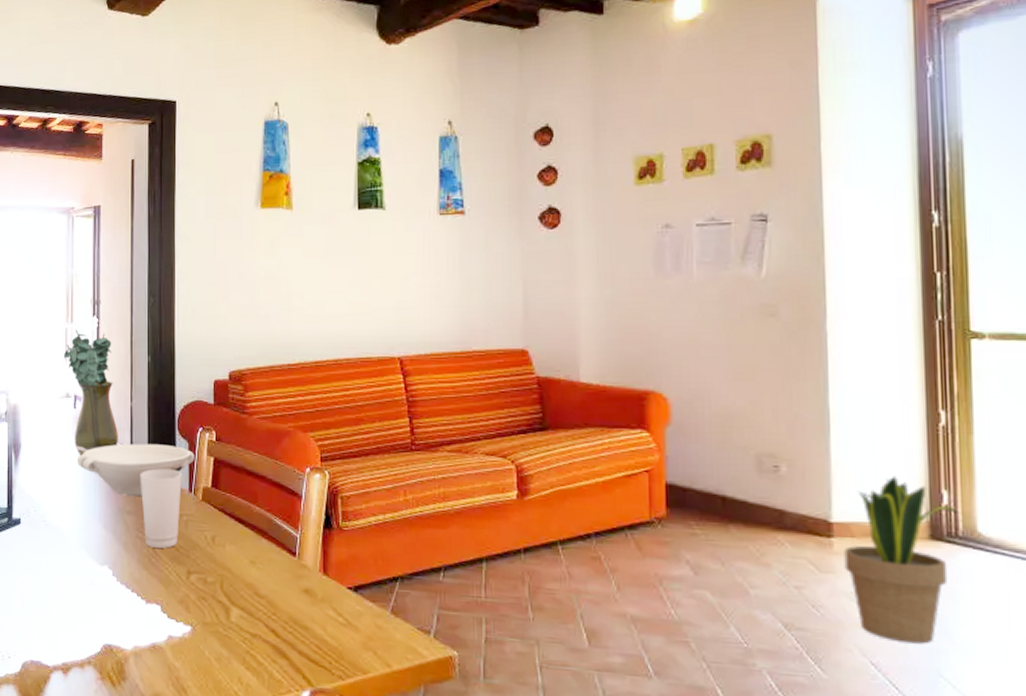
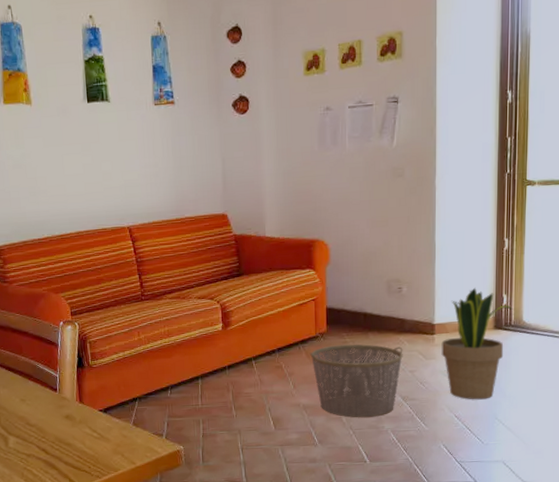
basket: none [640,536,784,648] -> present [309,344,403,418]

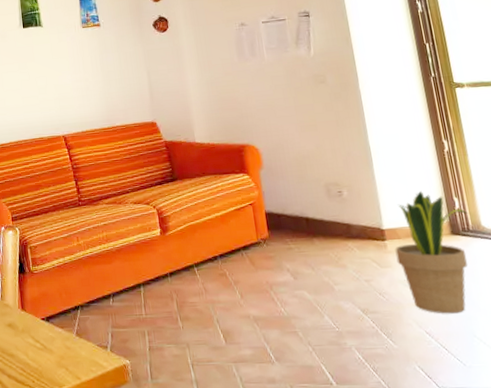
basket: present [309,344,403,418] -> none [253,250,355,332]

